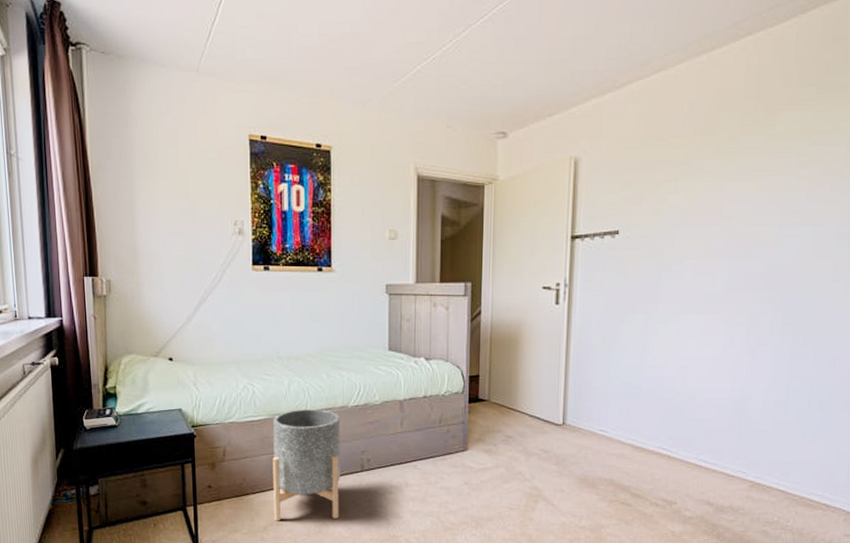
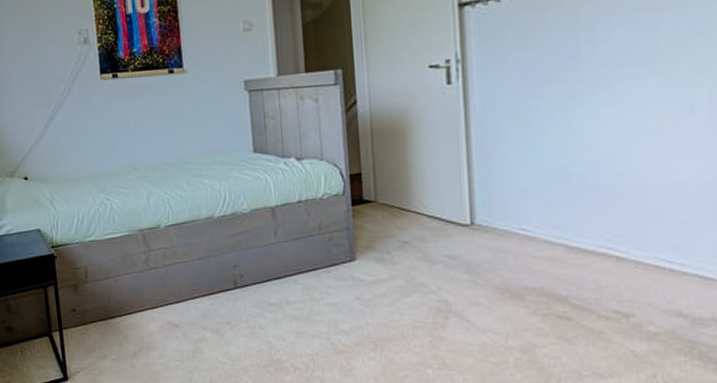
planter: present [273,408,340,521] -> none [134,221,214,346]

